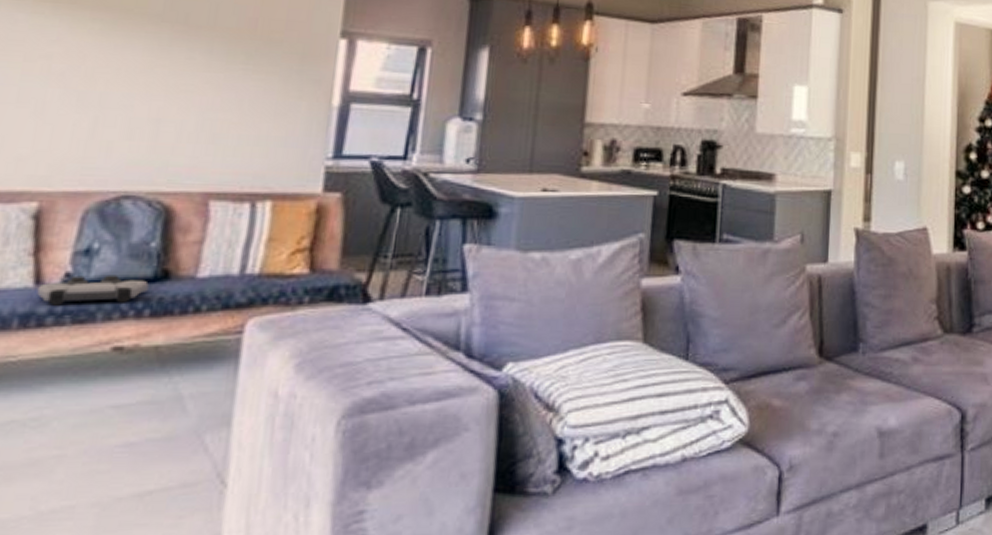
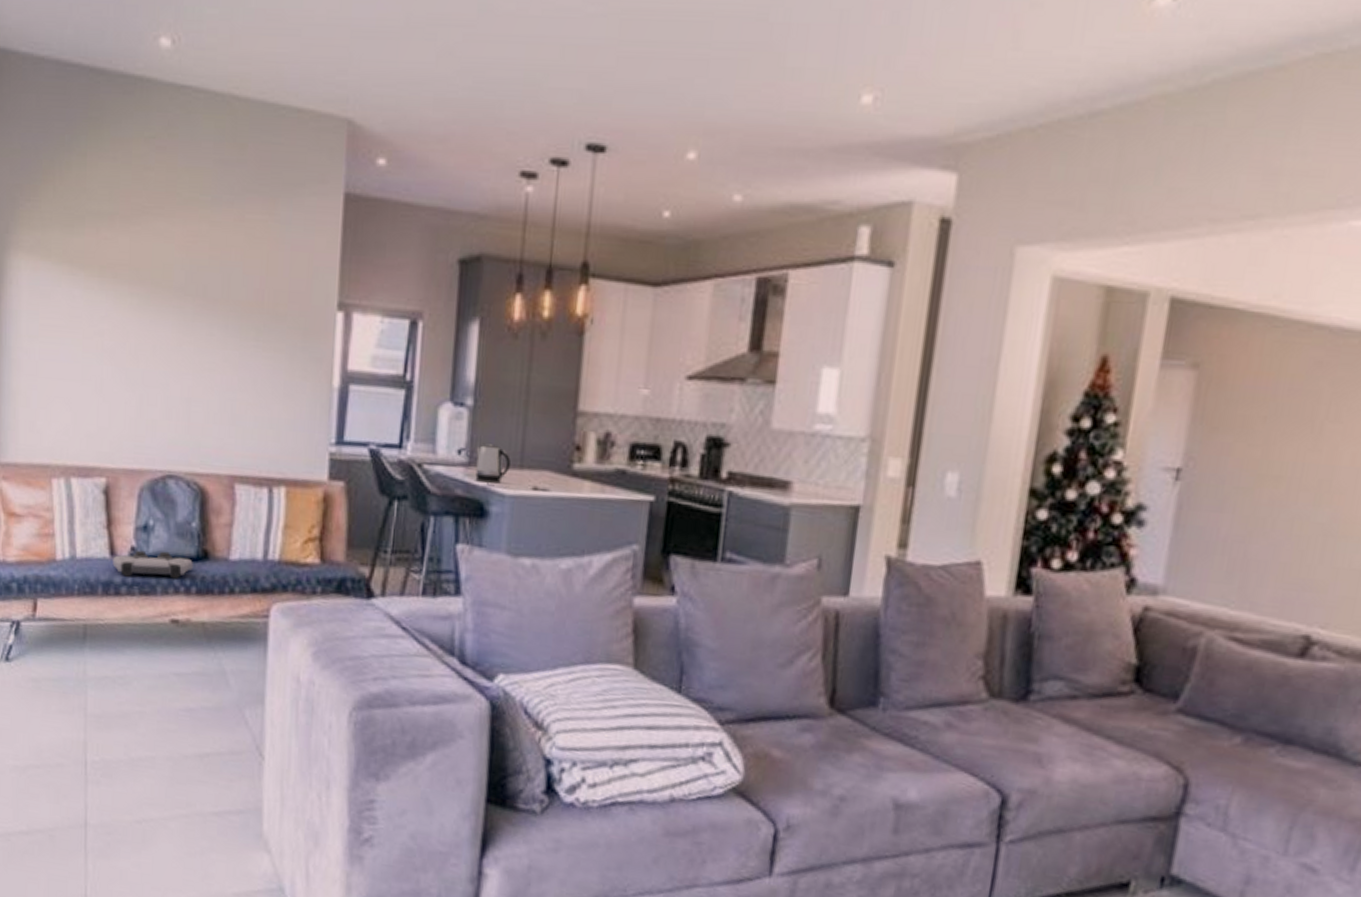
kettle: none [484,153,521,187] -> present [475,444,512,484]

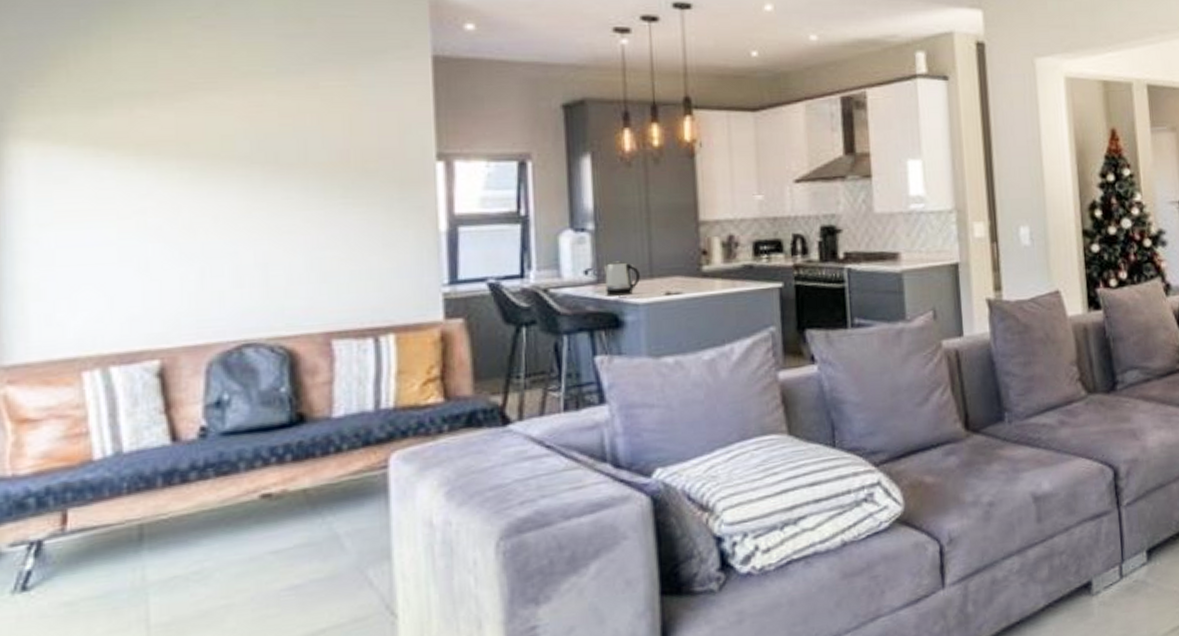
game controller: present [112,550,193,579] -> none [175,423,286,461]

